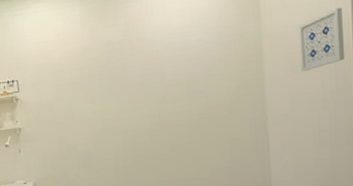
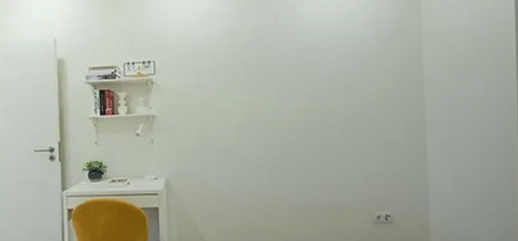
wall art: present [298,7,346,72] -> none [460,9,508,75]

